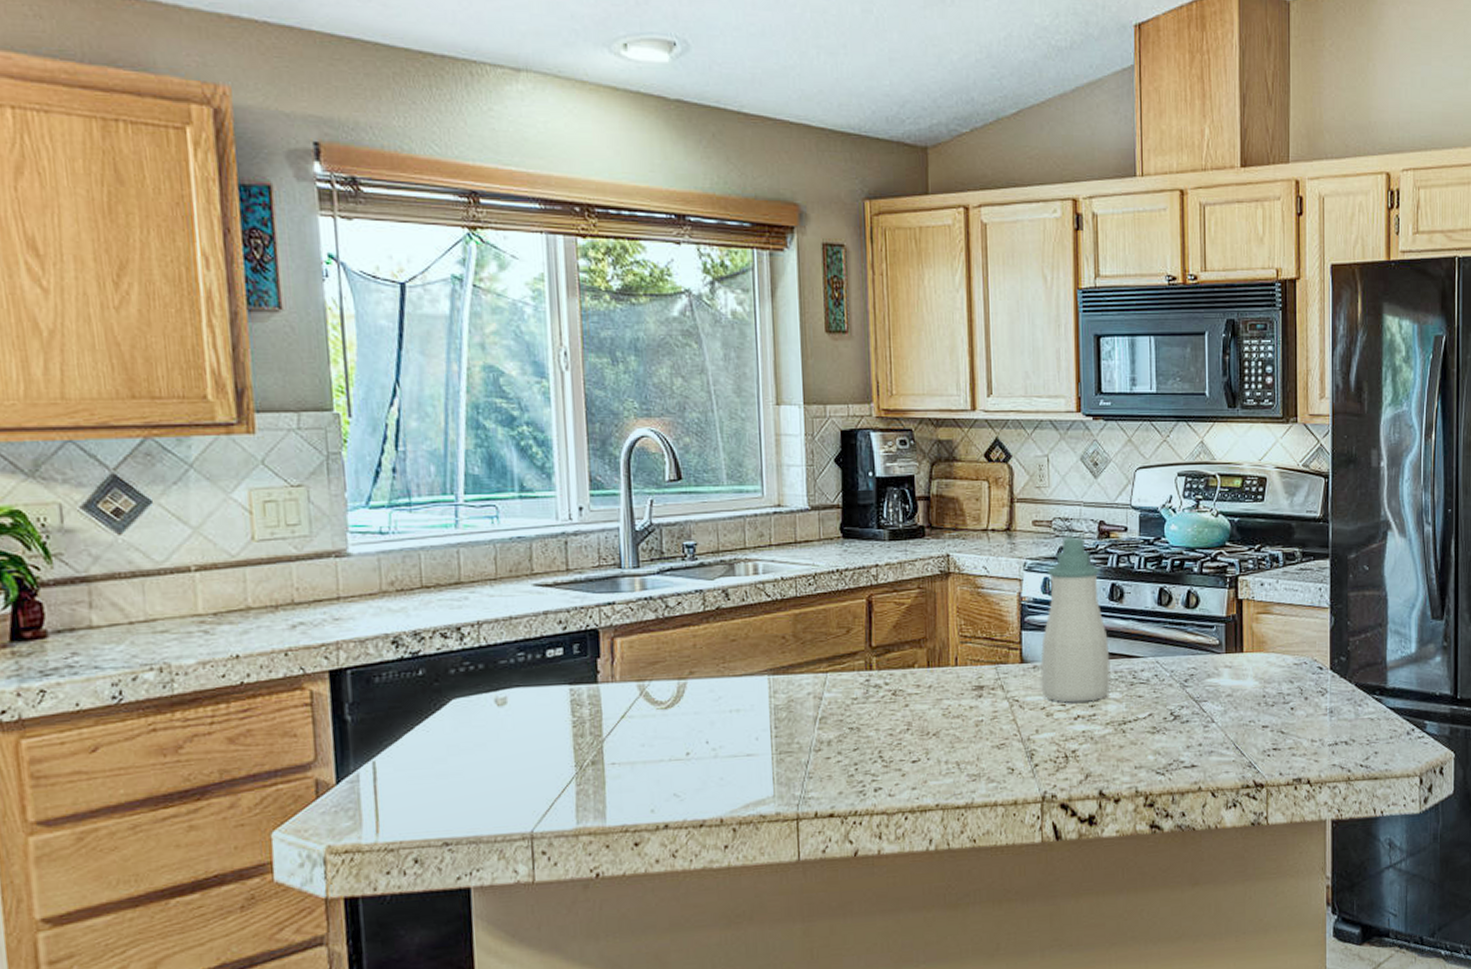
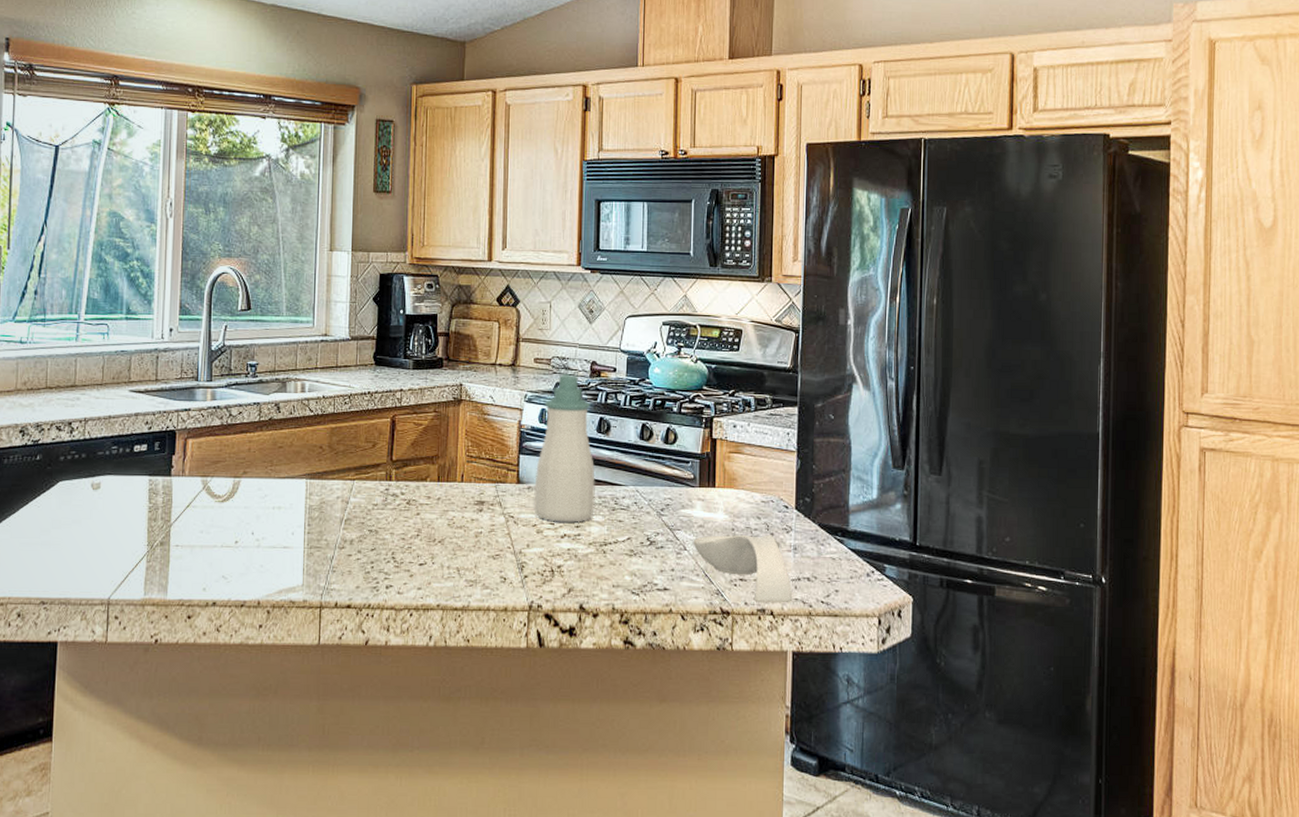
spoon rest: none [1221,699,1330,772] -> present [693,534,793,603]

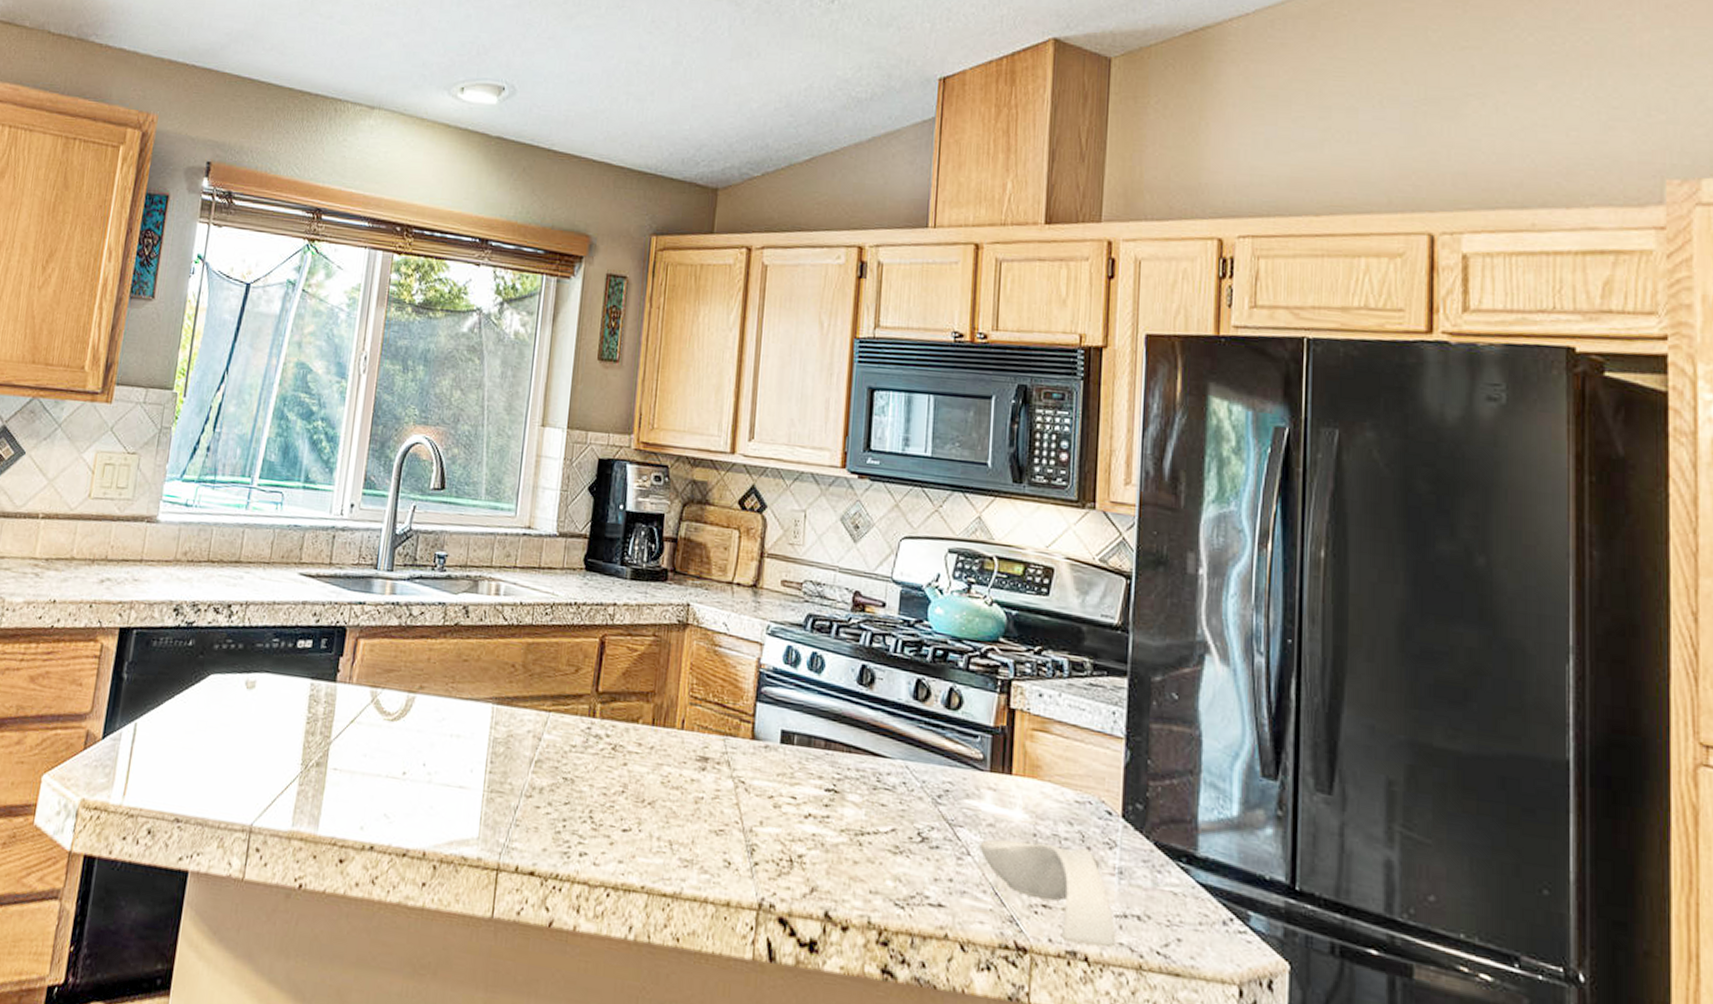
soap bottle: present [534,374,595,522] -> none [771,603,853,799]

